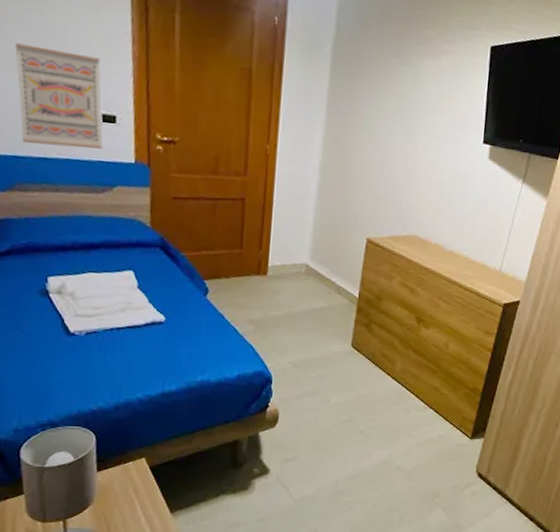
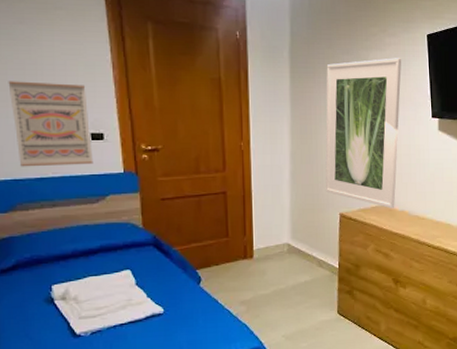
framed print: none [354,66,458,241] -> present [325,58,401,209]

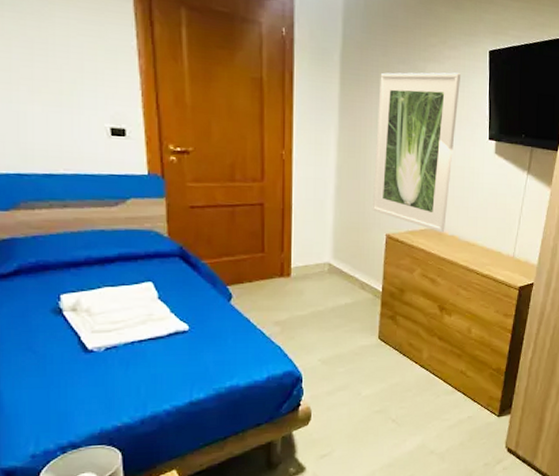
wall art: present [8,81,94,167] -> none [12,60,113,163]

